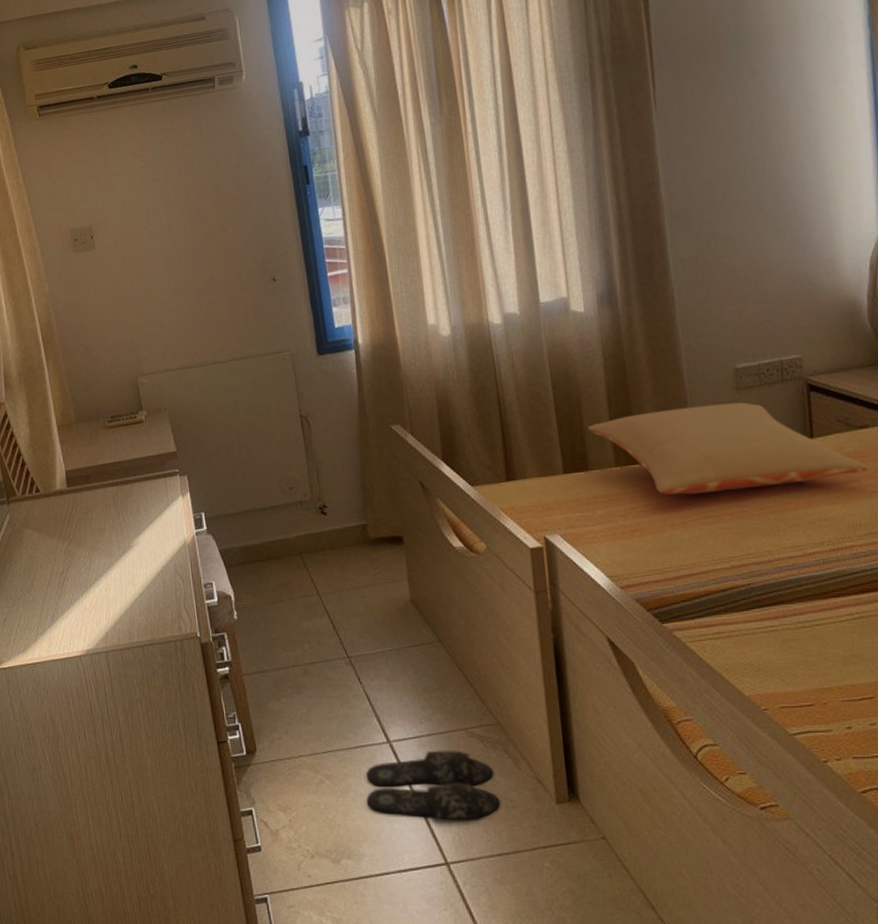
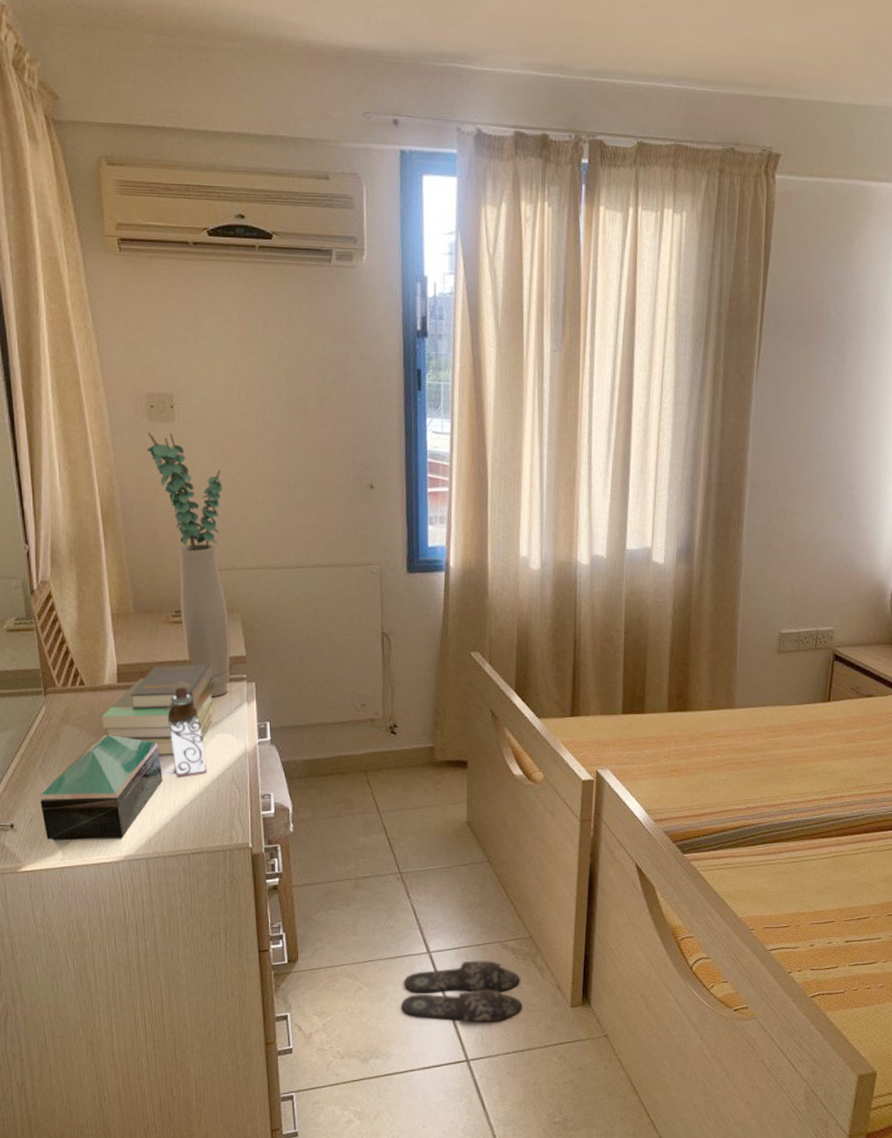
jewelry box: none [10,536,114,637] -> present [40,735,163,840]
books: none [56,462,155,551] -> present [102,663,216,755]
vase: none [74,260,164,494] -> present [146,432,230,698]
perfume bottle: none [109,480,152,573] -> present [165,680,207,779]
pillow: present [587,402,869,495] -> none [649,663,866,742]

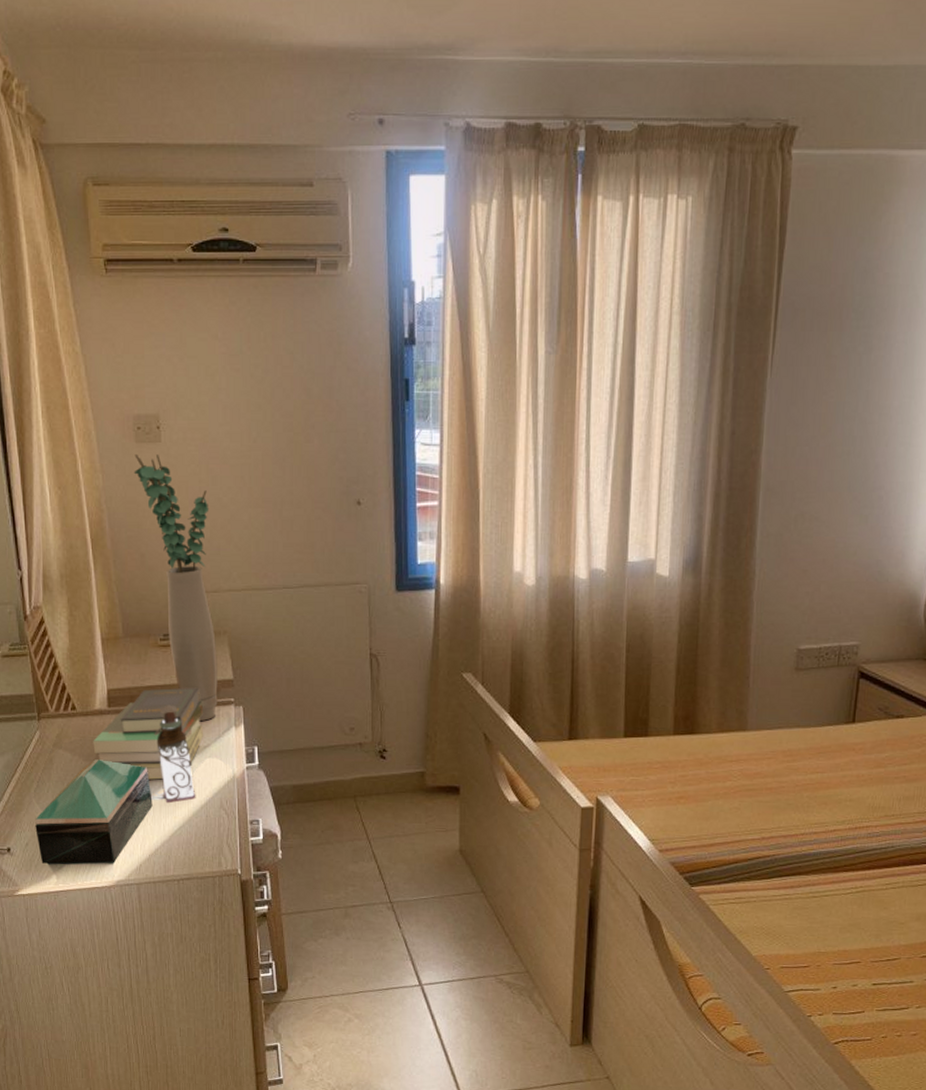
slippers: present [400,960,523,1022] -> none [391,994,519,1060]

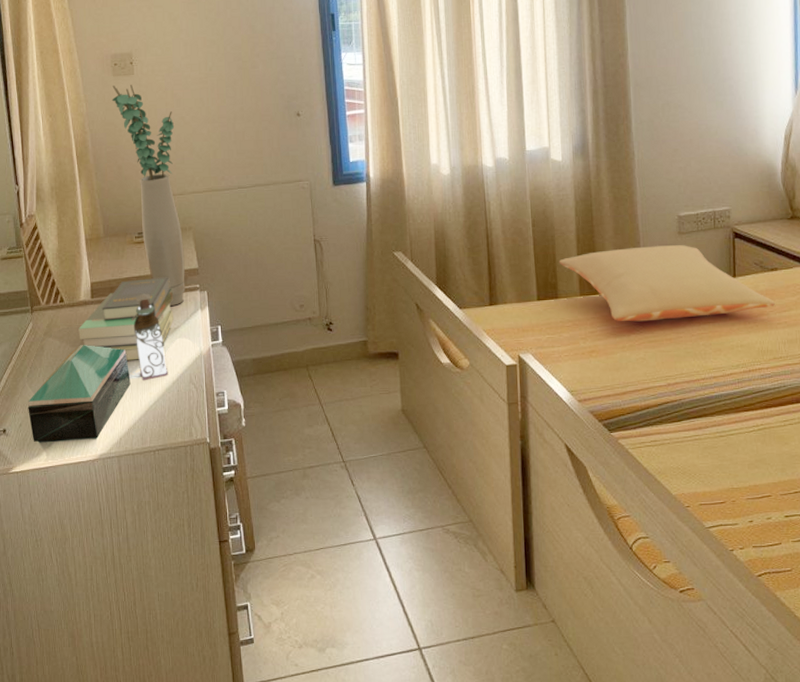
pillow: none [653,682,896,768] -> present [559,245,776,322]

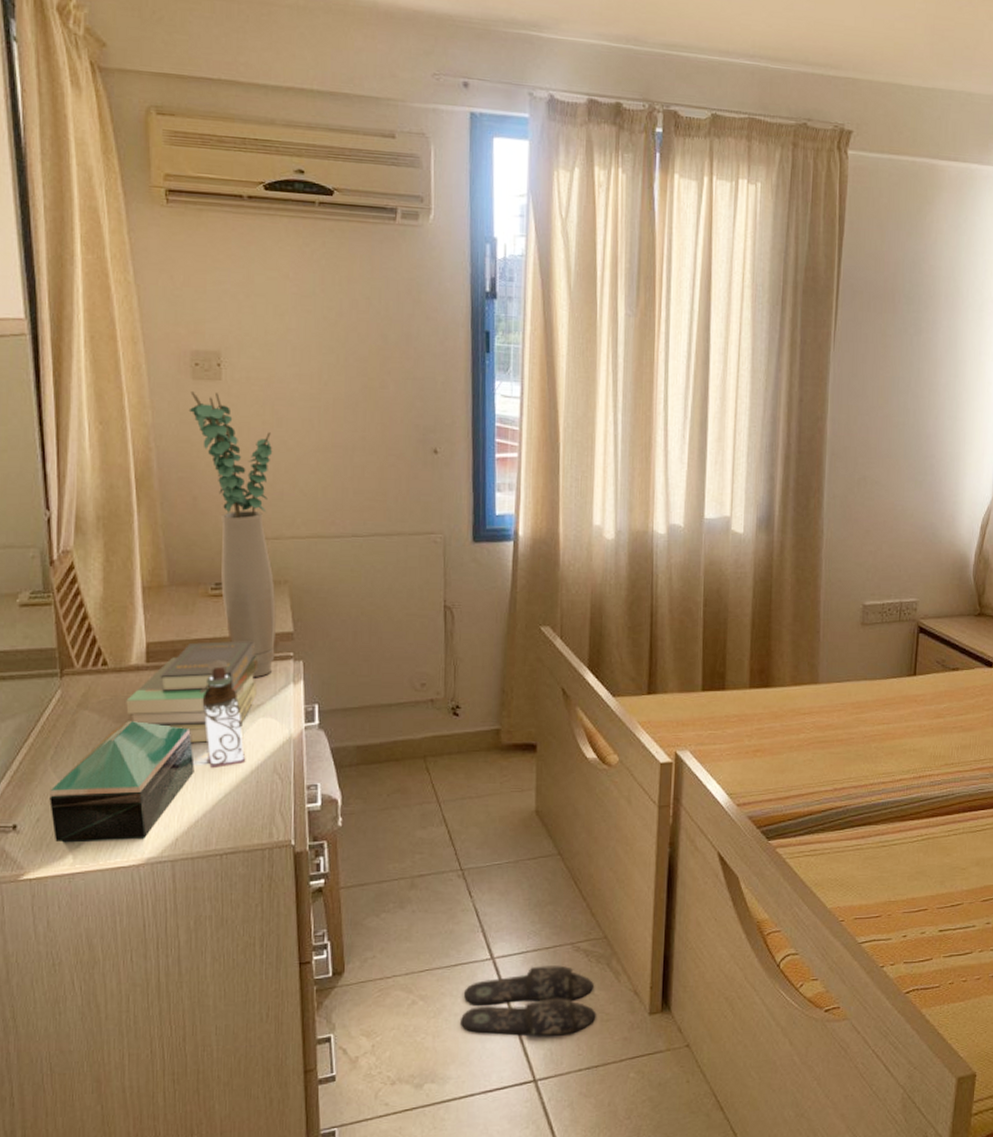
slippers: none [351,546,469,609] -> present [460,965,596,1036]
pillow: present [559,245,776,322] -> none [729,636,954,720]

